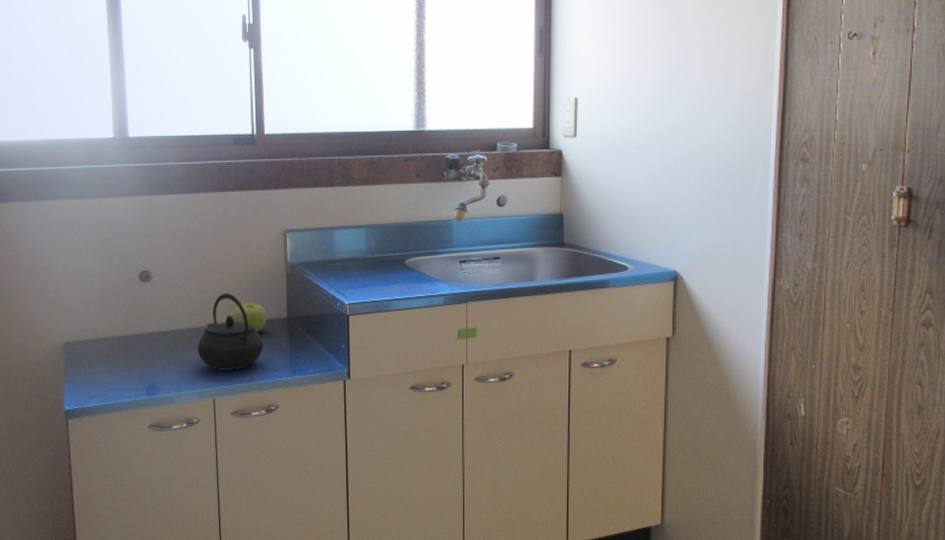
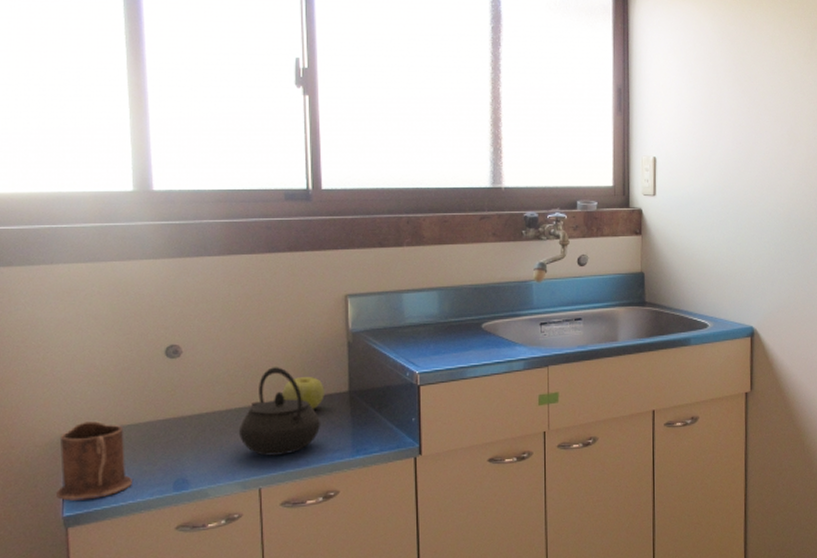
mug: none [58,333,116,398] -> present [55,421,134,501]

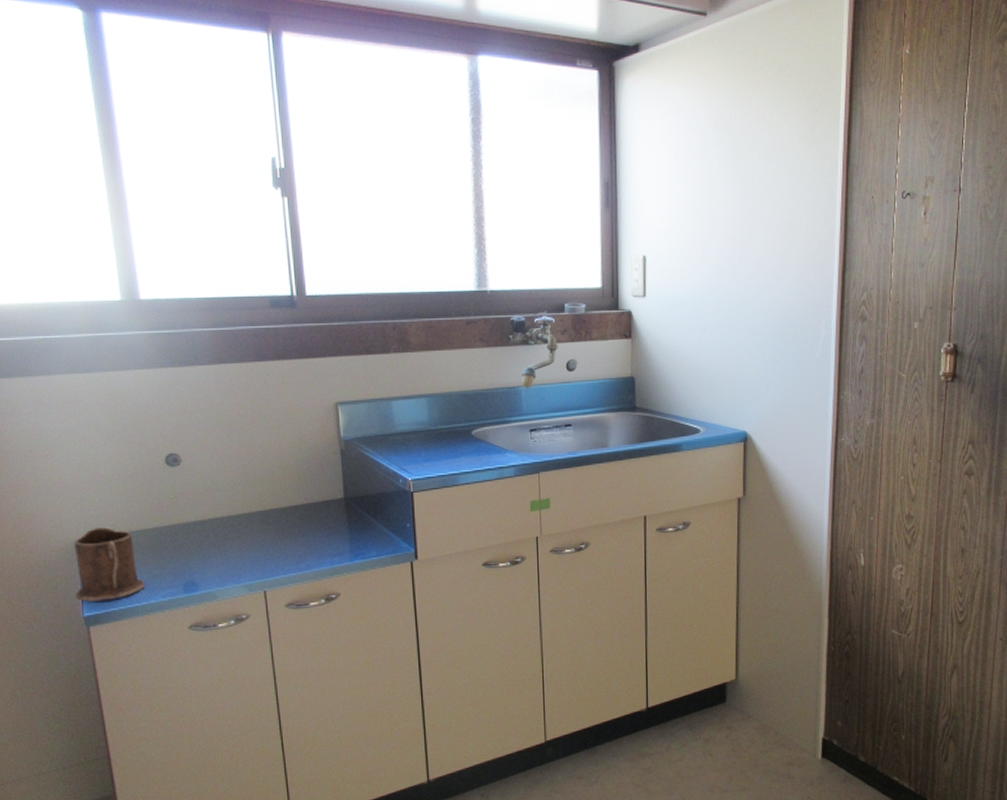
kettle: present [238,367,321,456] -> none [240,474,320,560]
apple: present [282,377,324,409] -> none [280,484,321,516]

